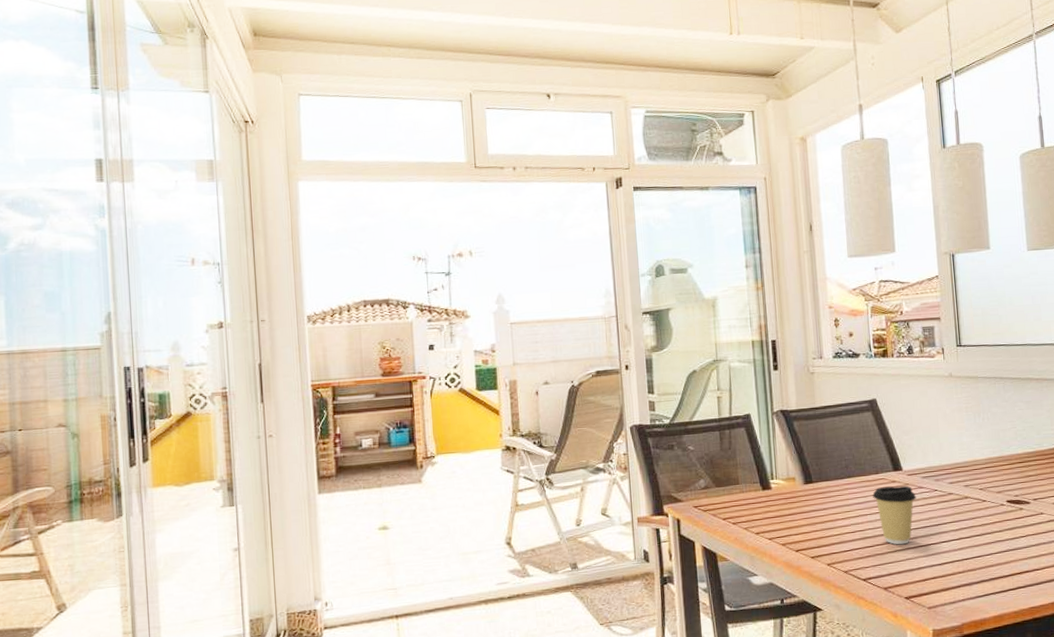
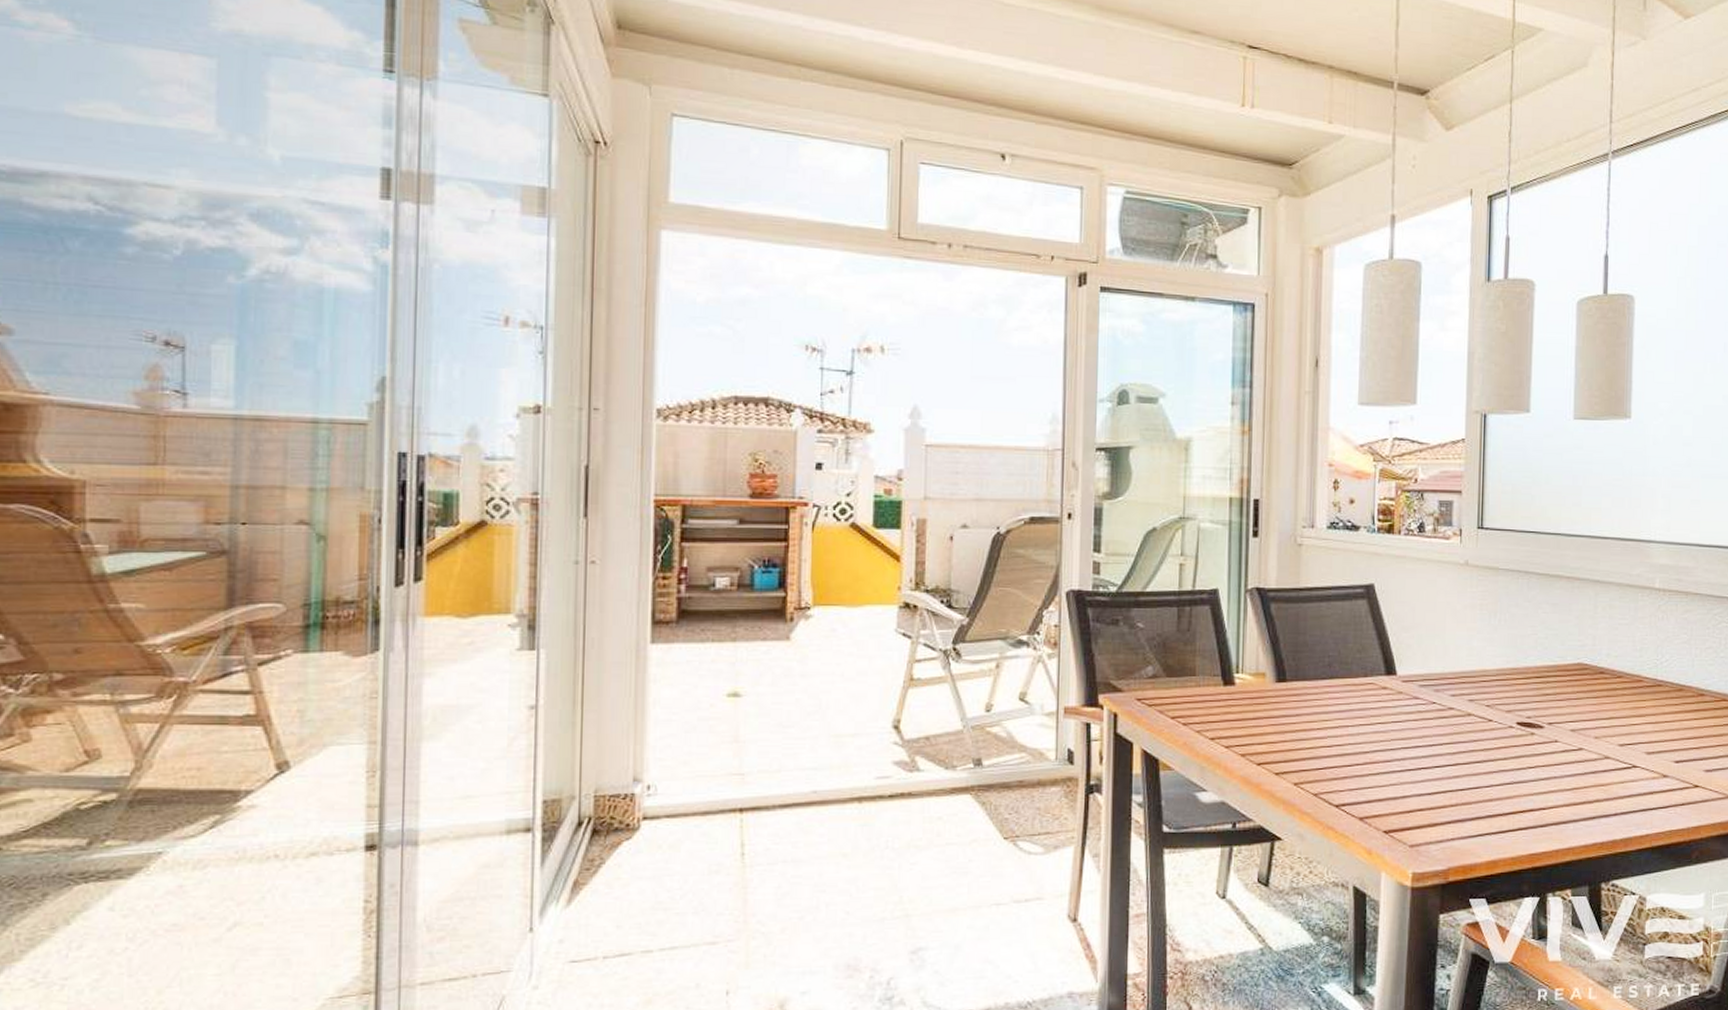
coffee cup: present [873,485,916,545] -> none [1357,694,1410,767]

